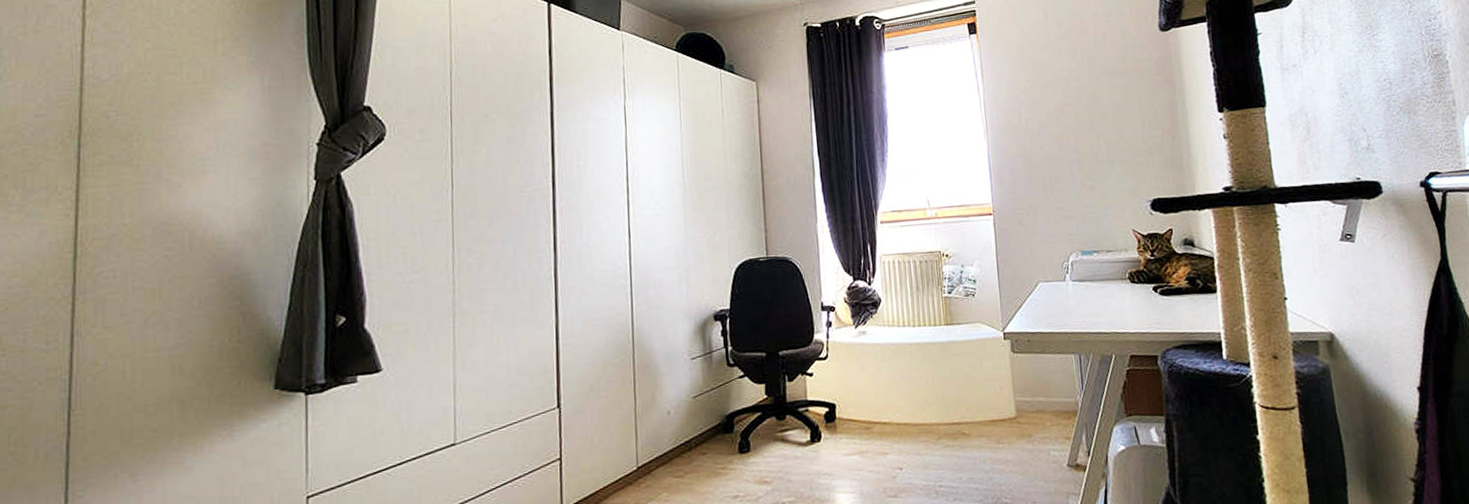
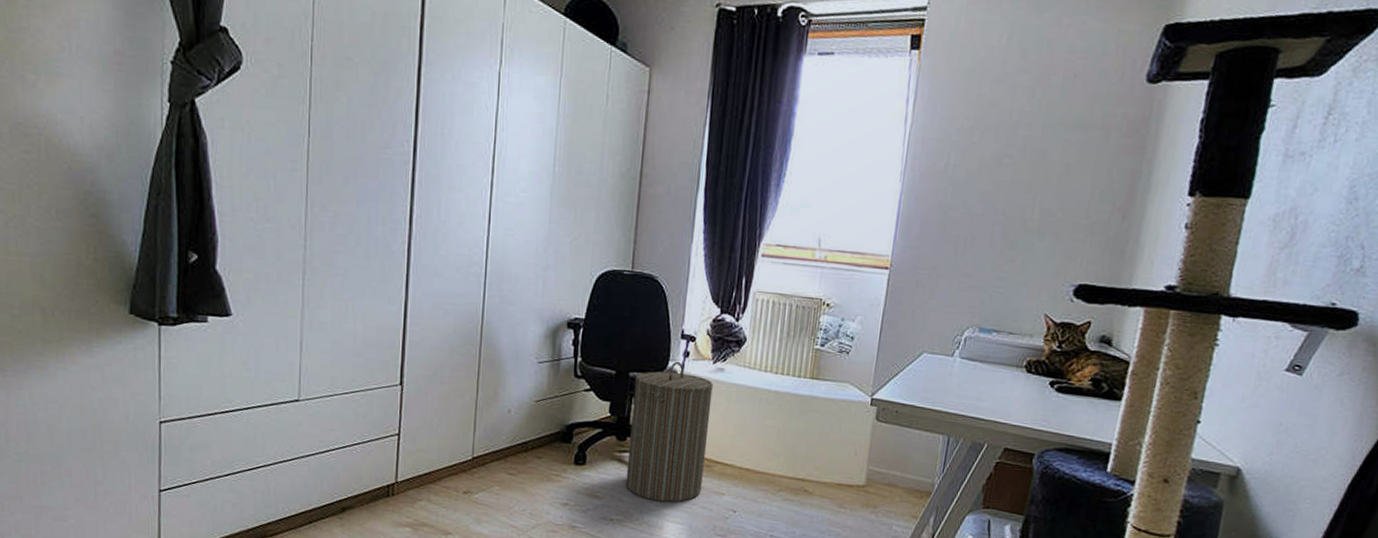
laundry hamper: none [785,332,866,475] -> present [625,361,713,503]

